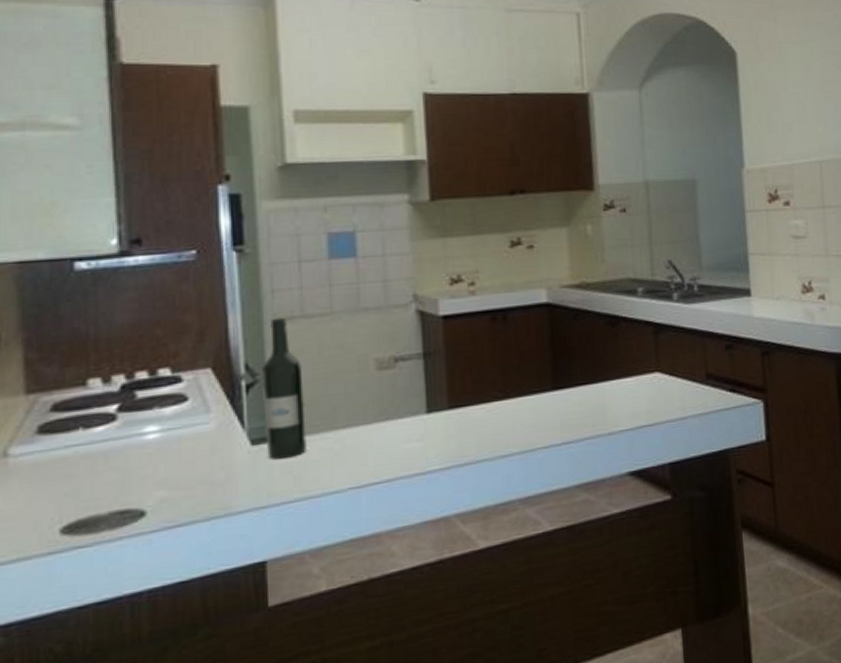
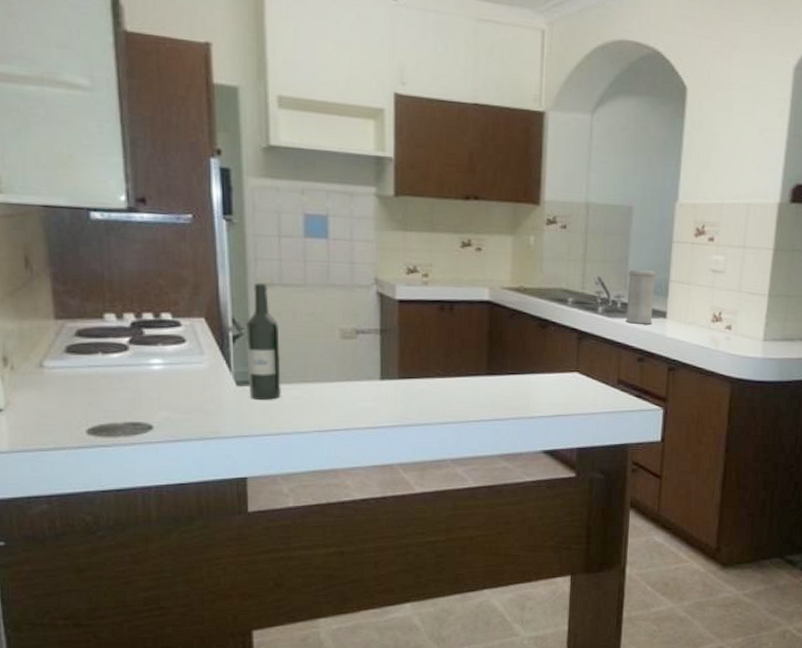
canister: none [702,245,736,308] -> present [625,269,656,325]

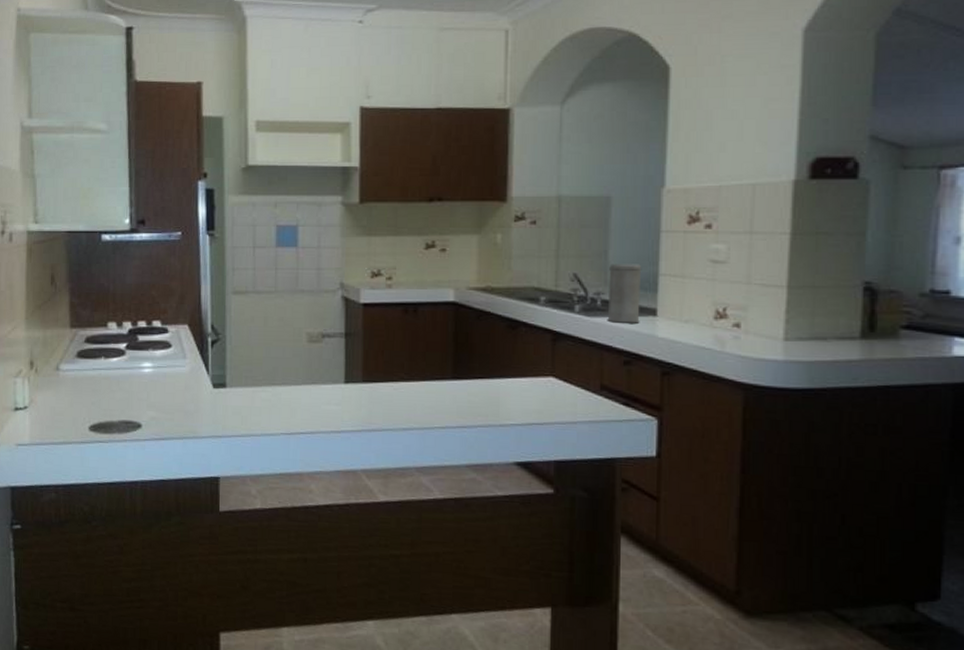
wine bottle: present [247,284,281,400] -> none [223,292,253,402]

